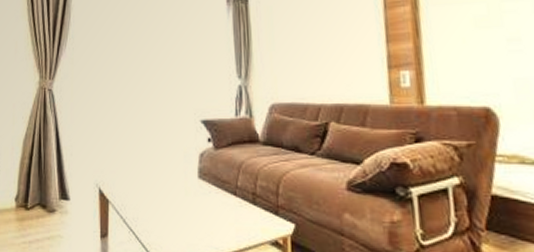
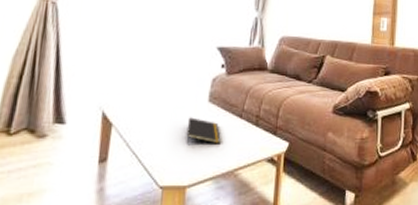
notepad: none [179,194,216,224] -> present [186,117,221,144]

